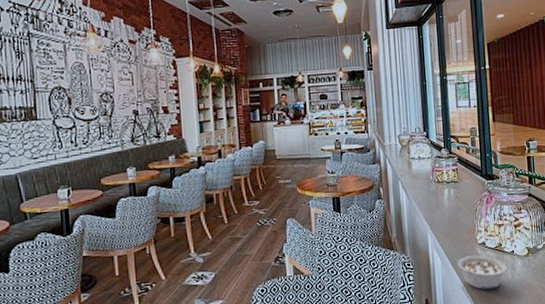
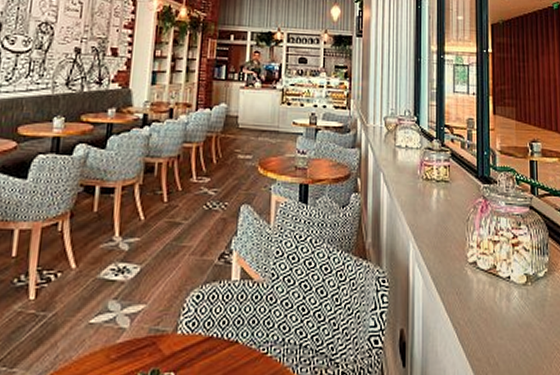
legume: present [457,255,507,290] -> none [442,277,501,325]

